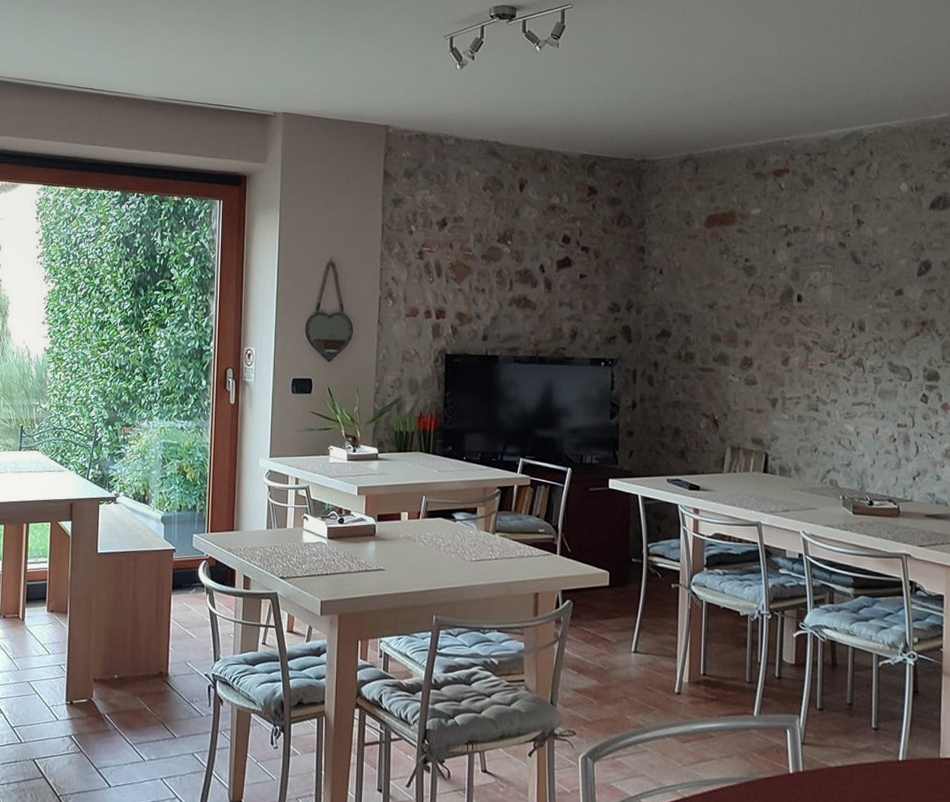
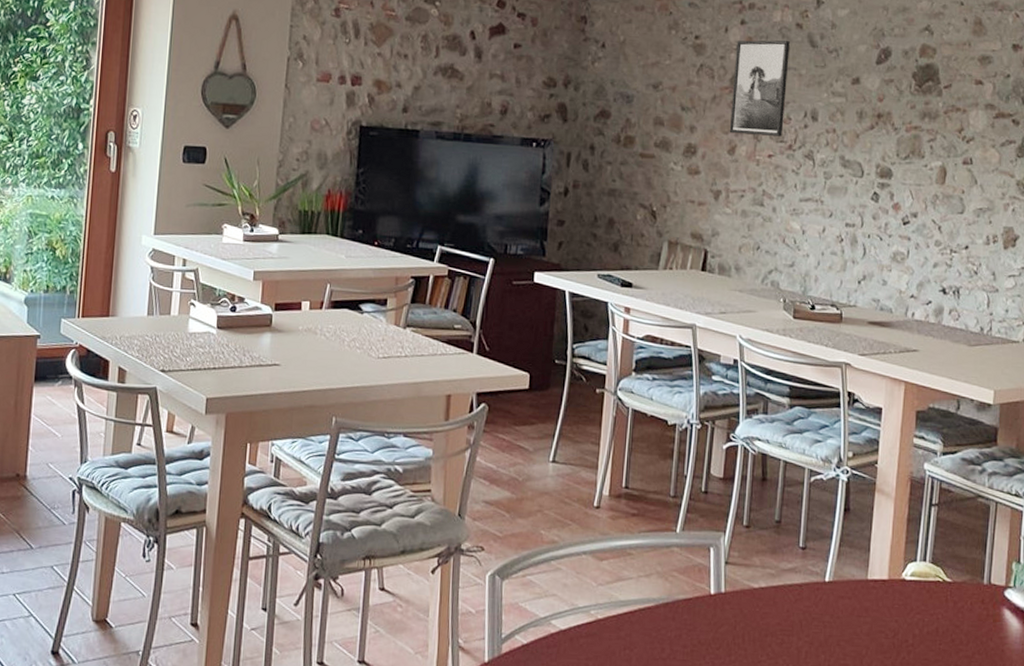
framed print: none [782,258,834,347] -> present [729,40,790,137]

